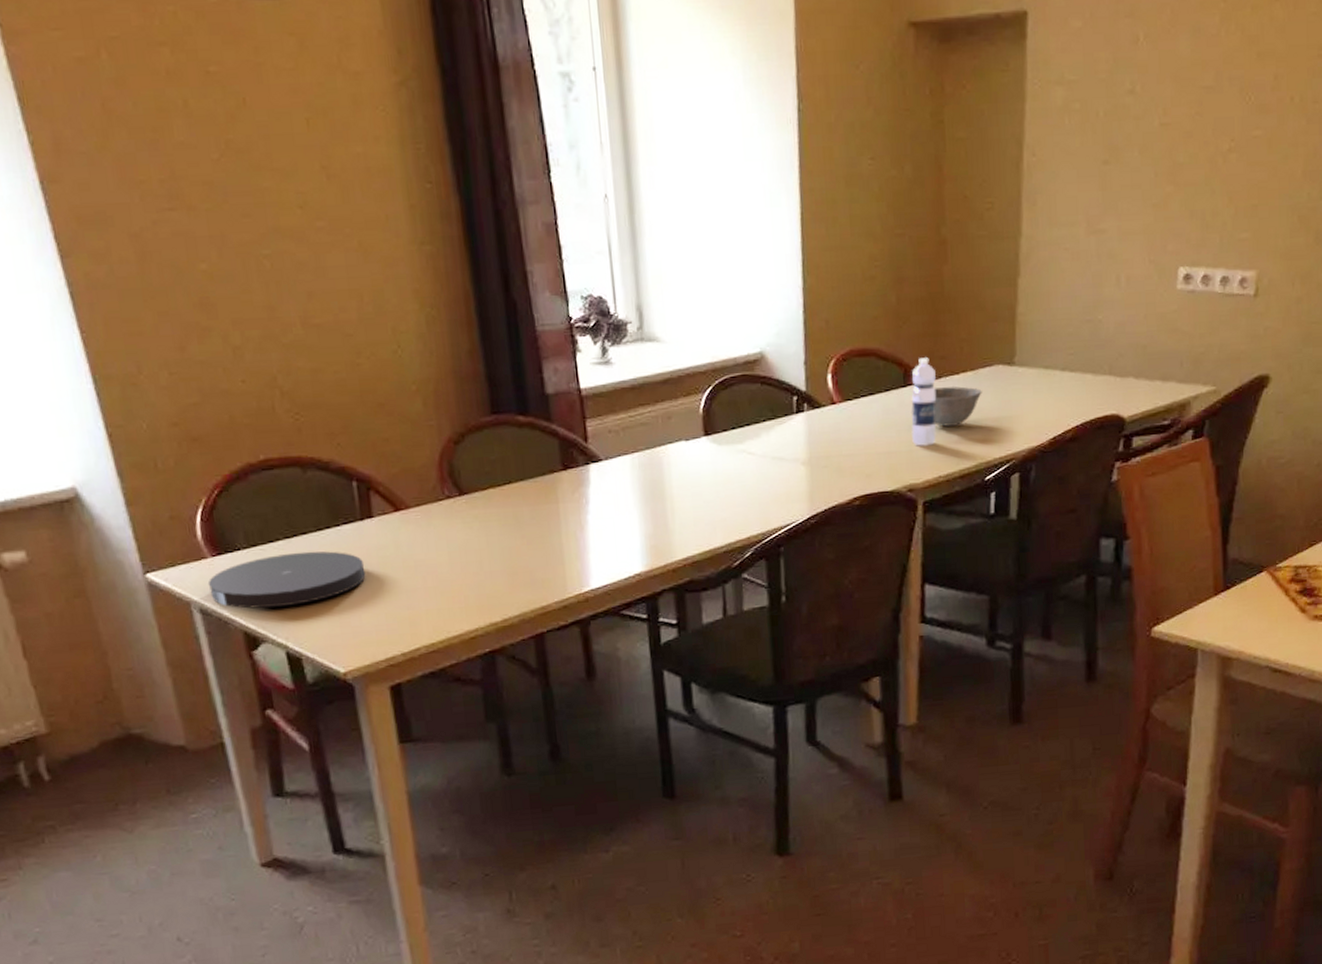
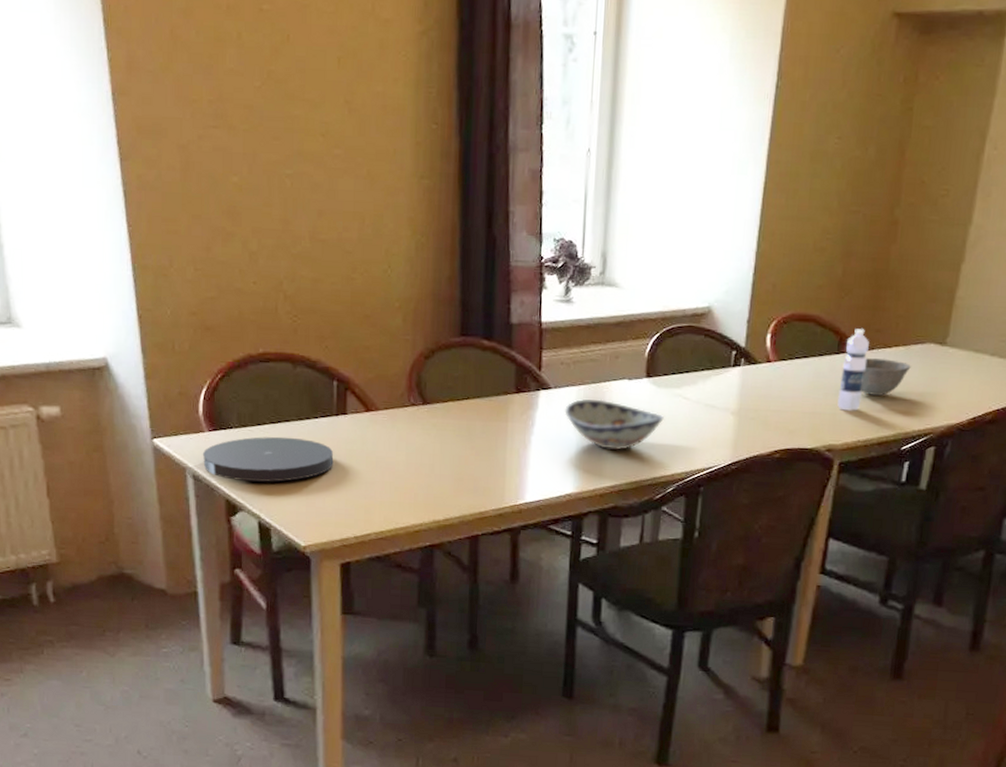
decorative bowl: none [620,465,730,520] -> present [564,399,664,451]

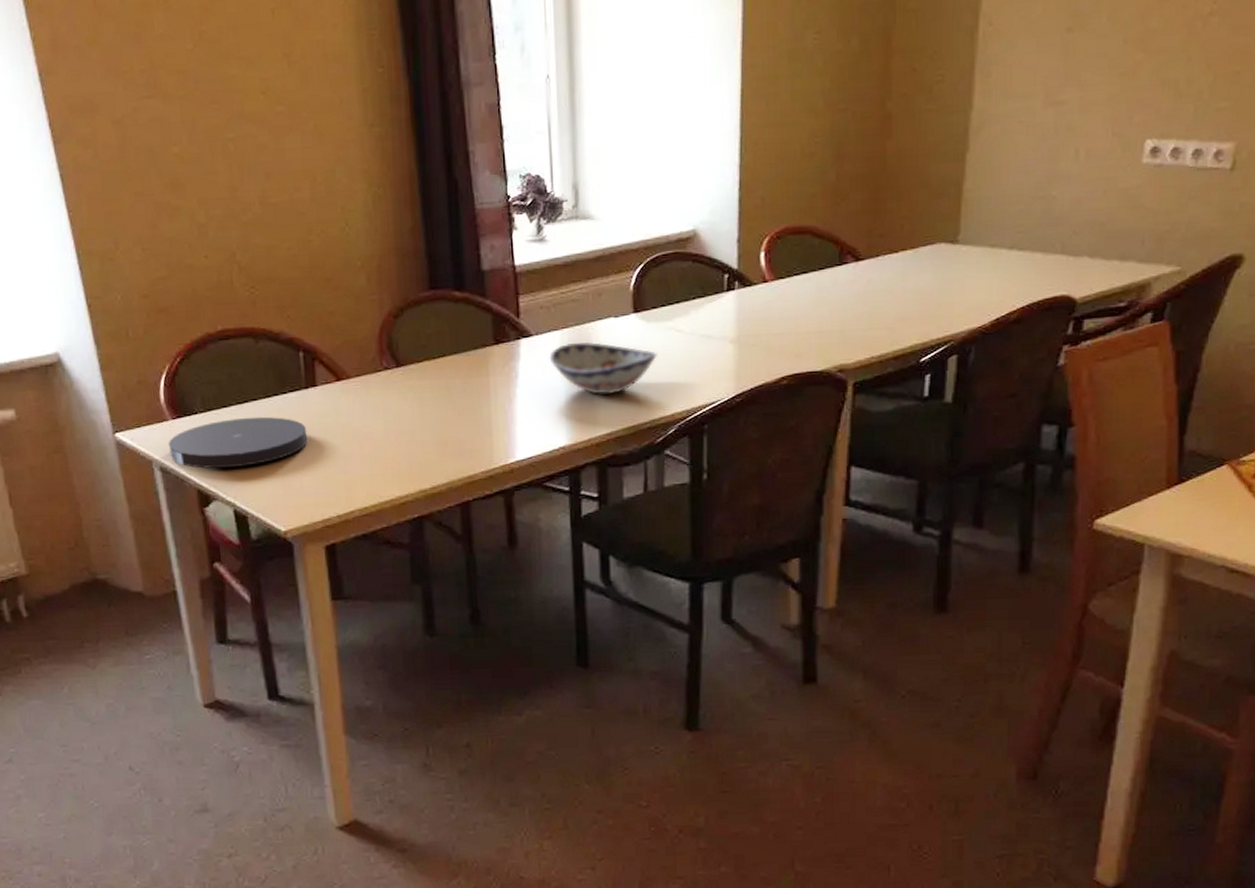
water bottle: present [837,329,869,411] -> none [845,235,873,326]
bowl: present [861,358,911,397] -> none [869,265,922,307]

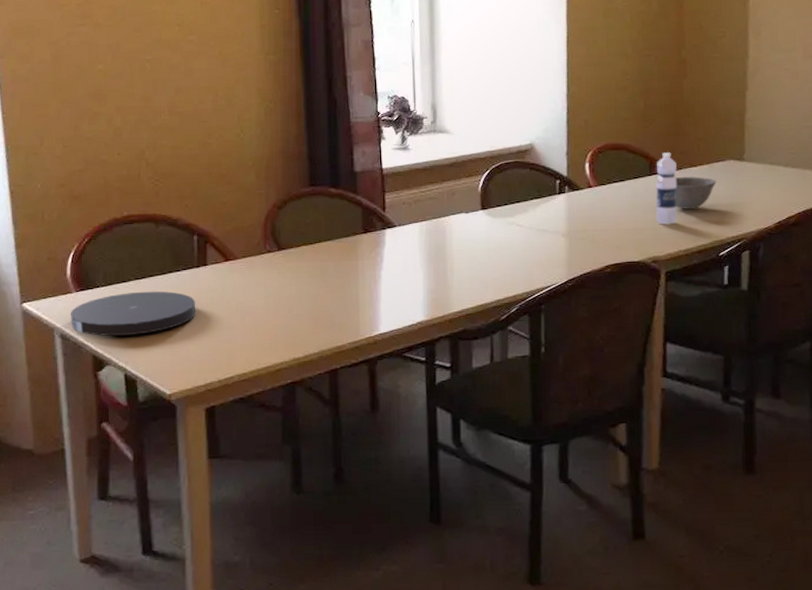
decorative bowl: present [549,341,657,395] -> none [410,232,501,278]
water bottle: none [845,235,873,326] -> present [656,152,677,225]
bowl: none [869,265,922,307] -> present [675,177,716,210]

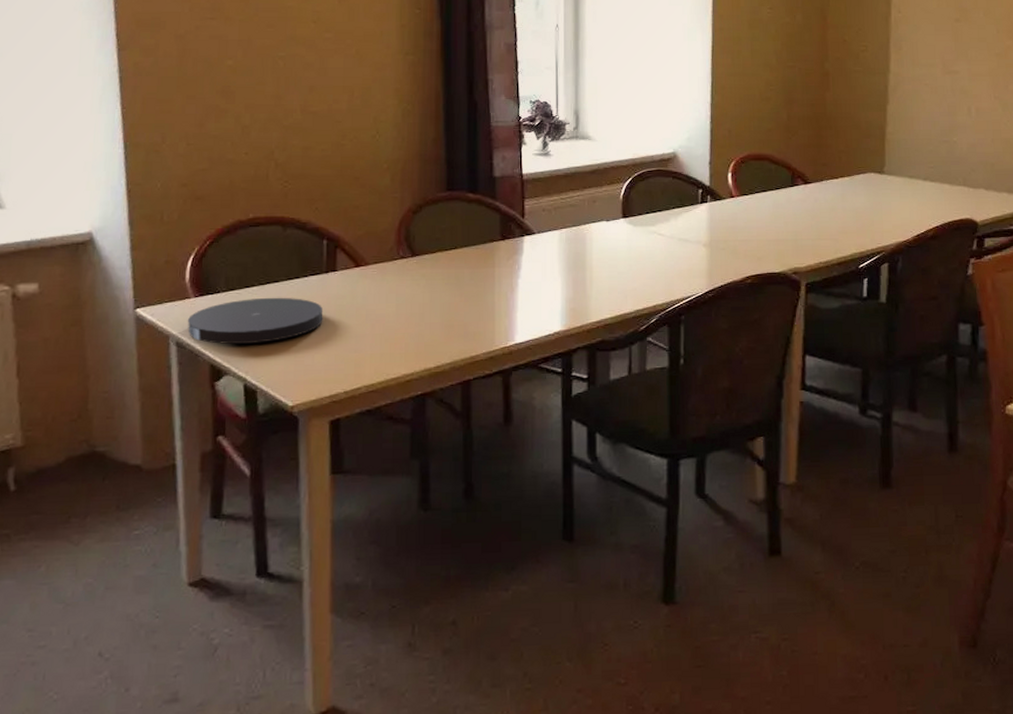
water bottle: present [656,152,677,225] -> none [797,164,819,236]
bowl: present [675,177,716,210] -> none [816,189,857,222]

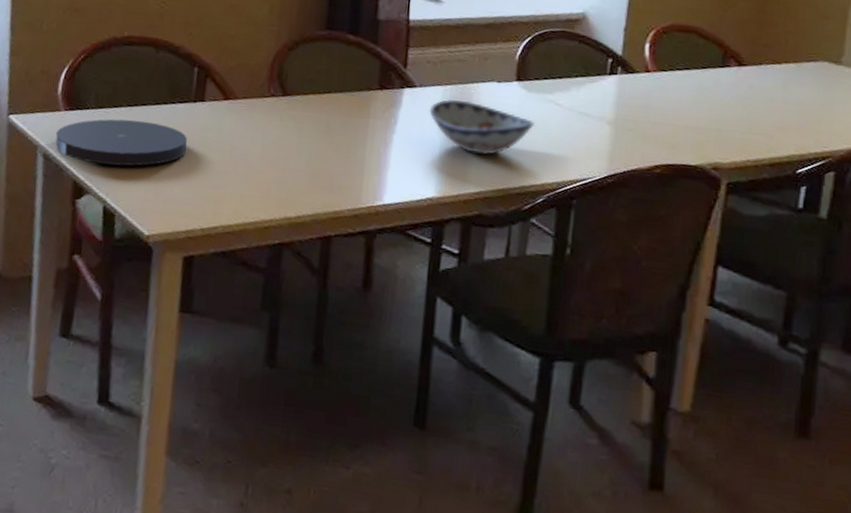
decorative bowl: none [549,240,642,288] -> present [429,99,535,156]

